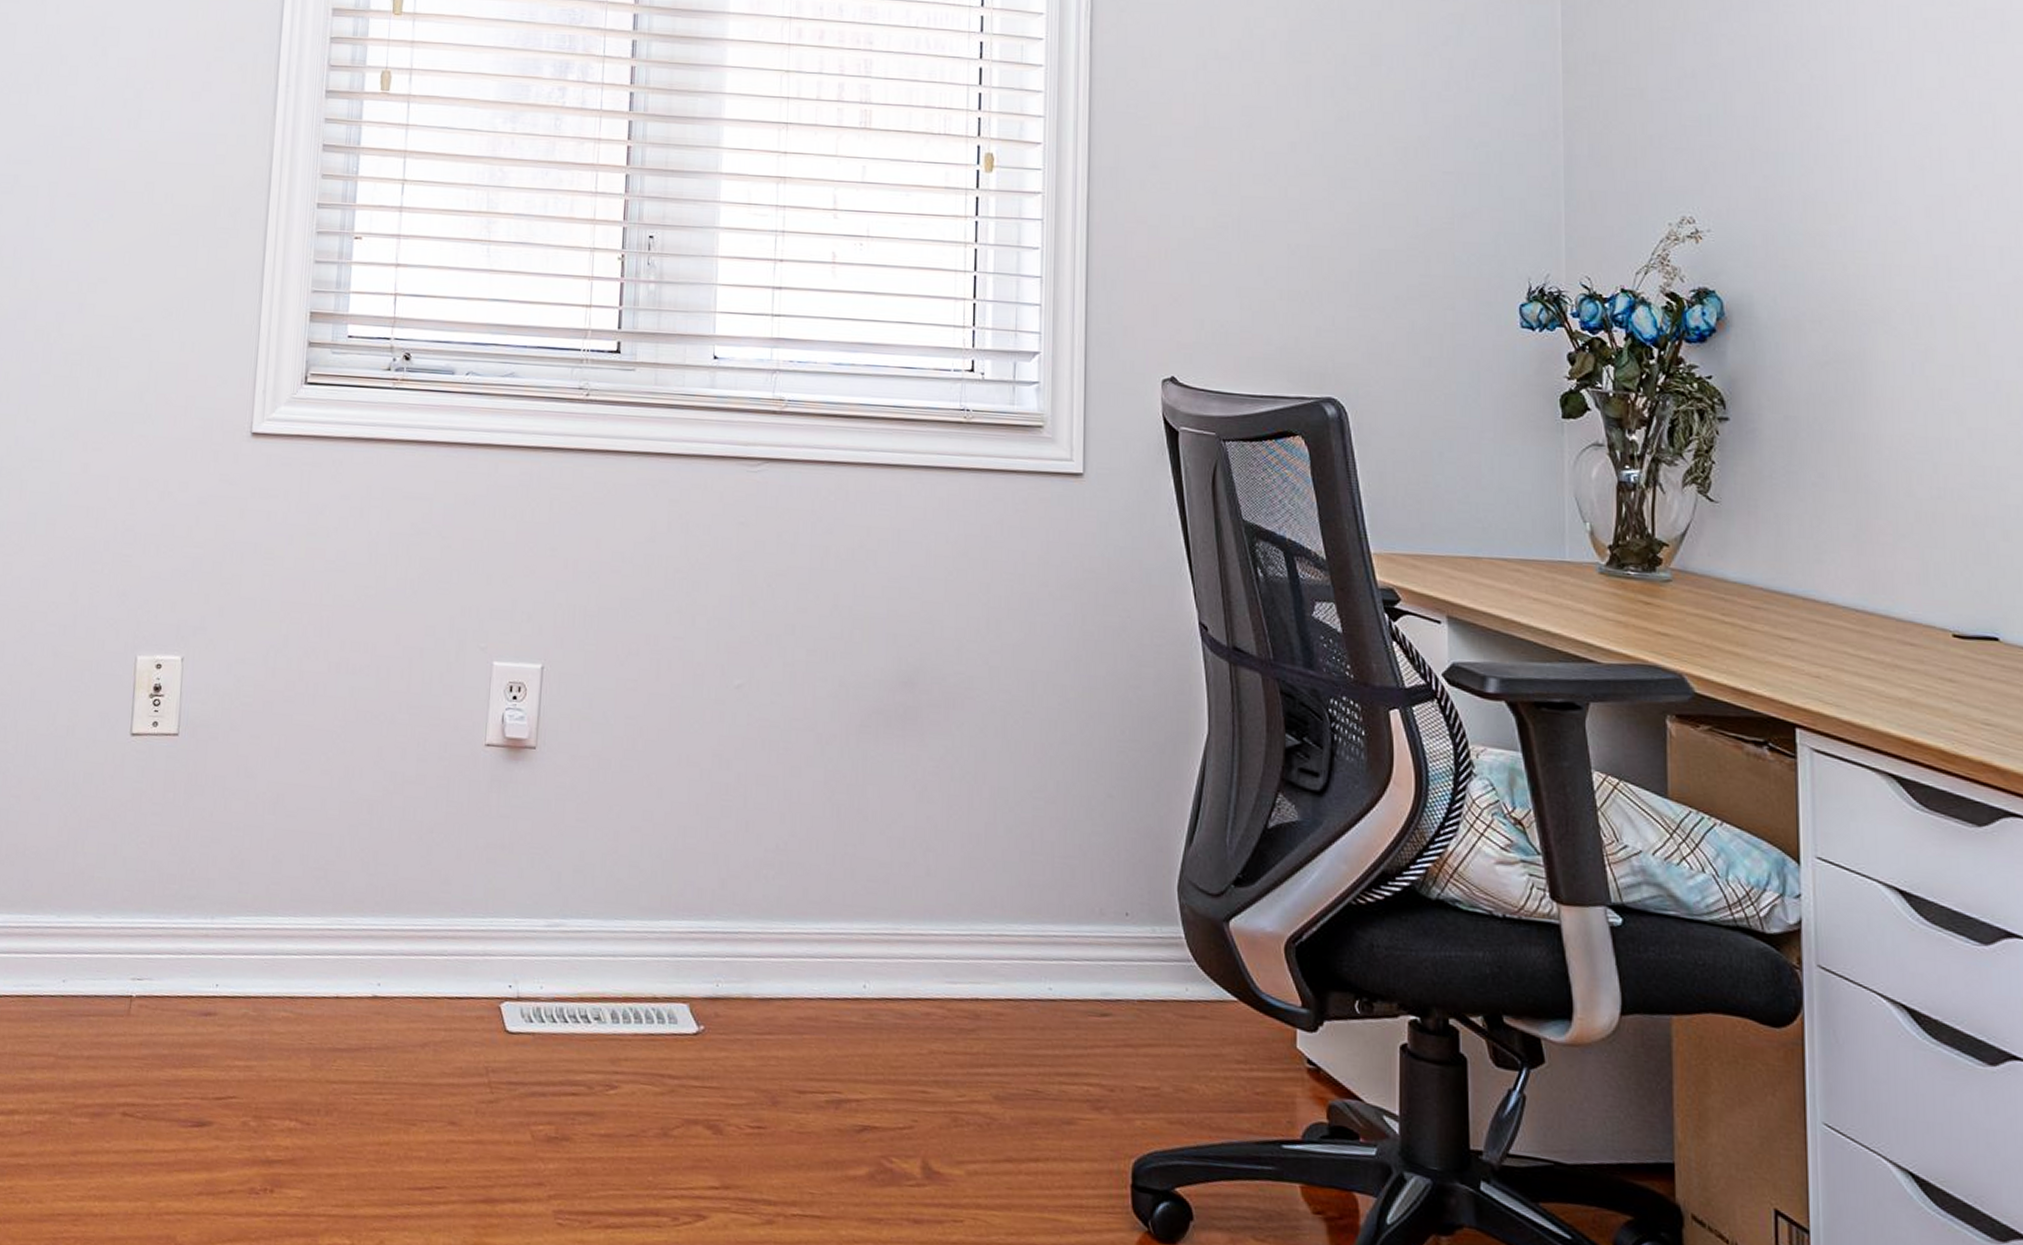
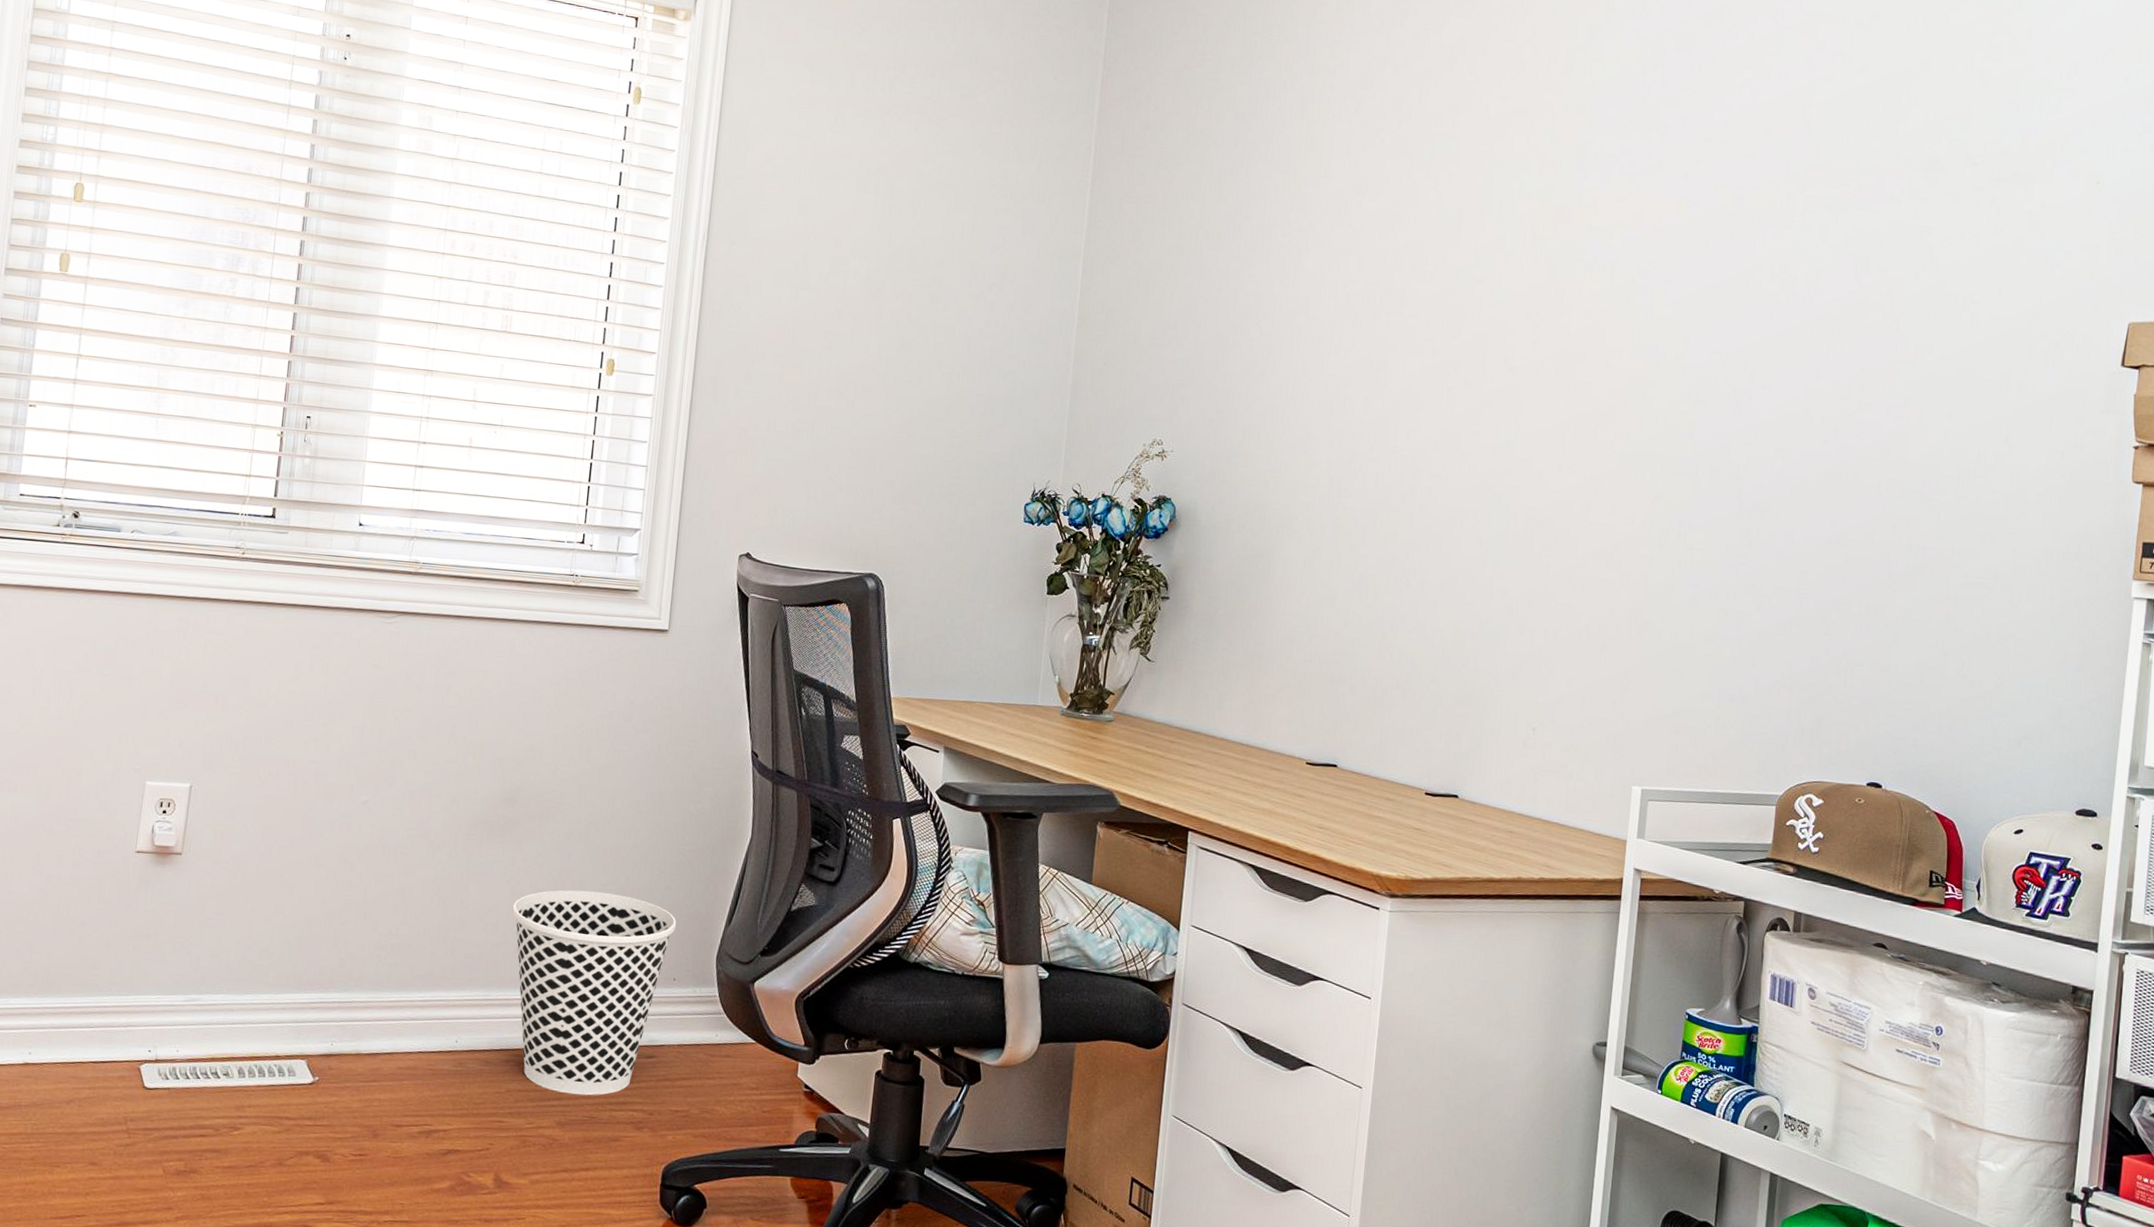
wastebasket: none [920,797,1124,1063] -> present [512,890,677,1096]

